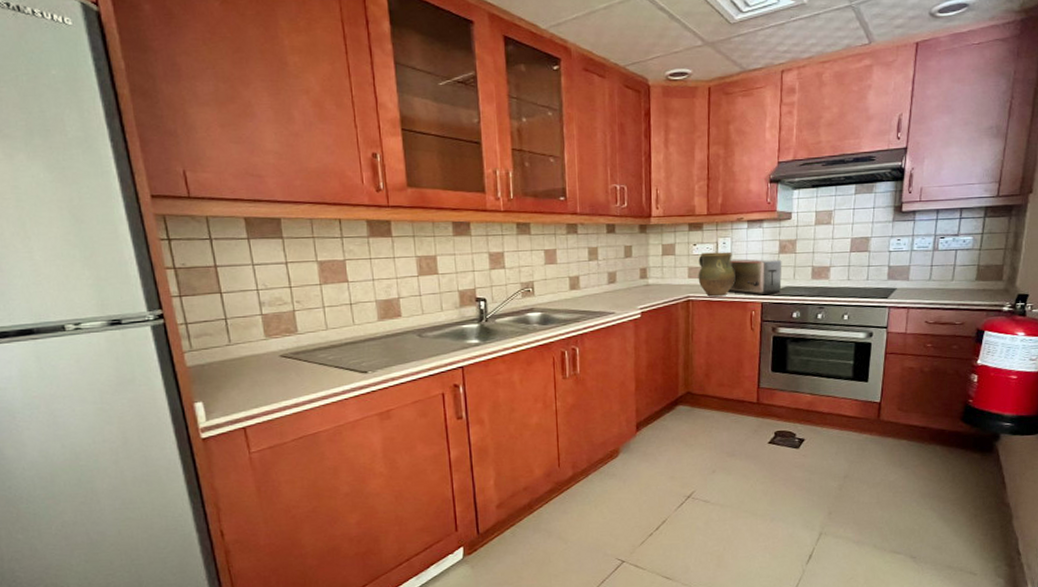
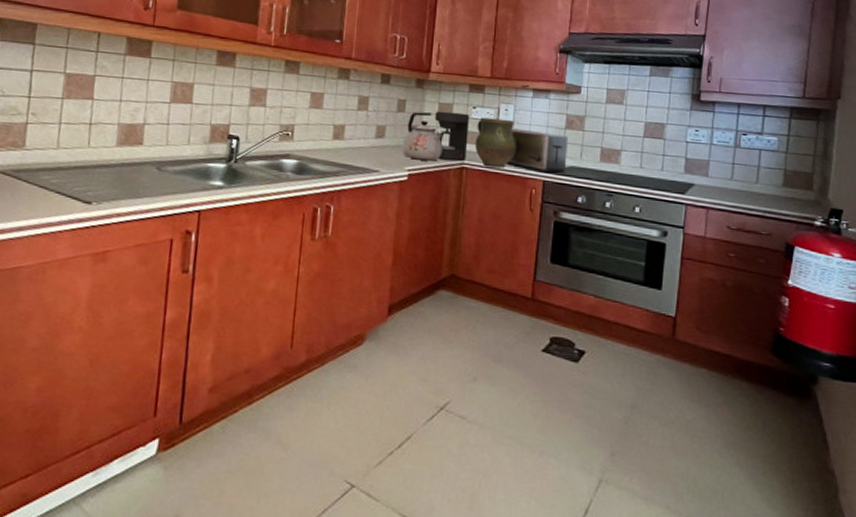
kettle: none [632,255,670,299] -> present [402,112,443,161]
coffee maker: none [659,251,692,296] -> present [434,111,469,161]

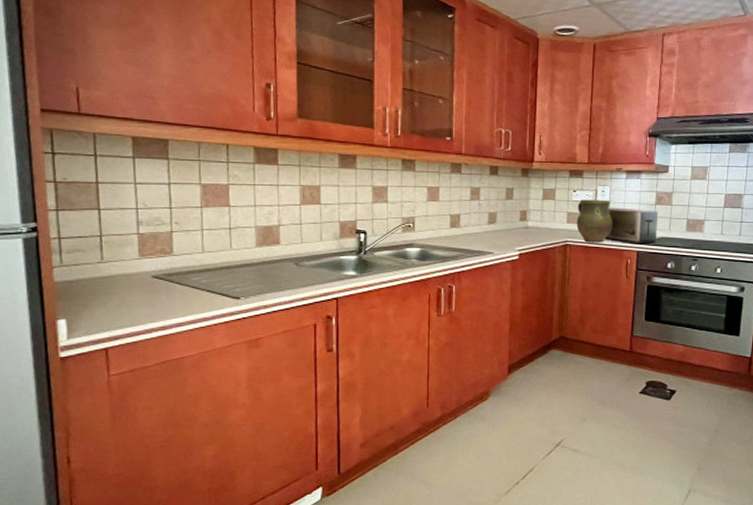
kettle: present [402,112,443,161] -> none [512,198,548,241]
coffee maker: present [434,111,469,161] -> none [540,196,570,240]

